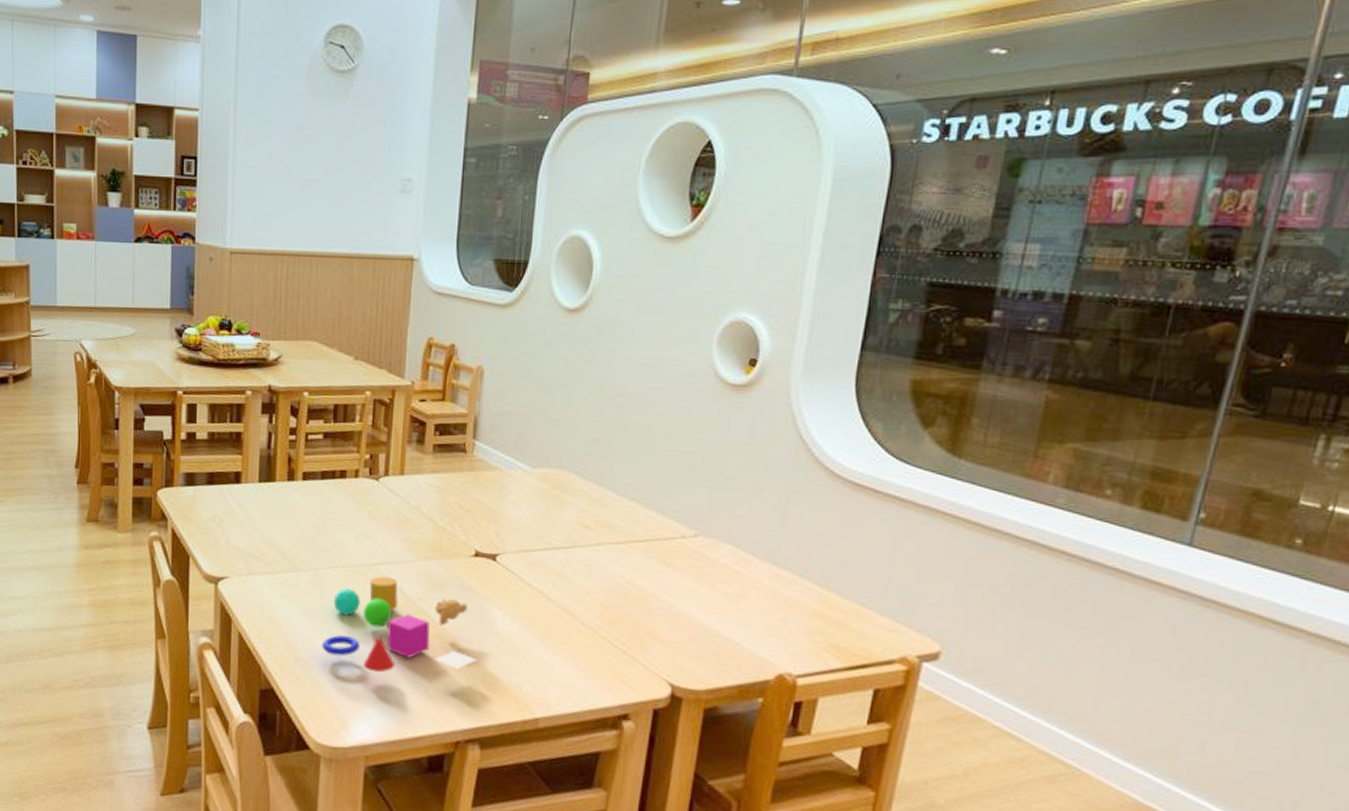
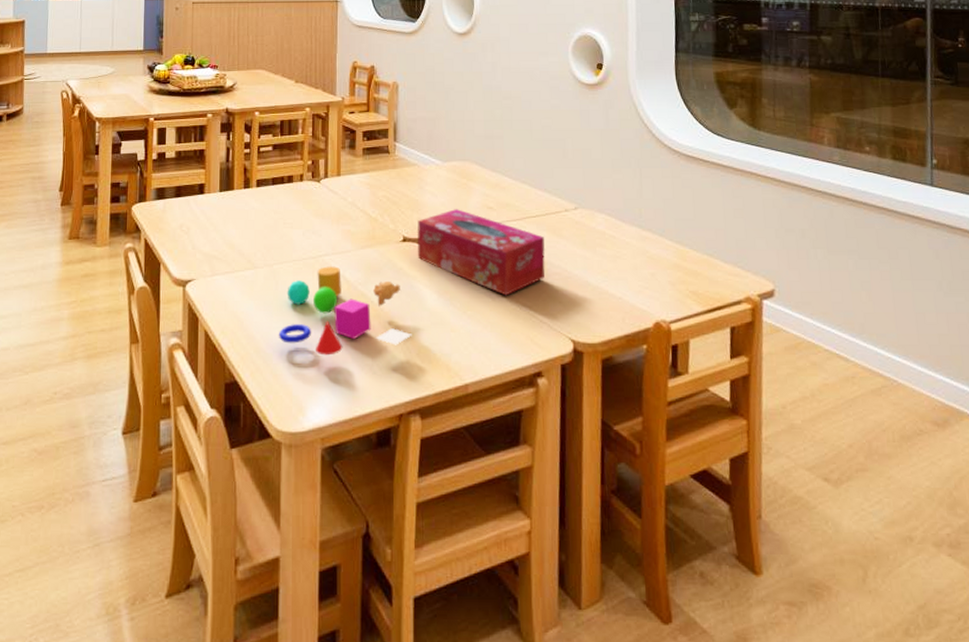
tissue box: none [492,524,651,628] -> present [417,209,545,296]

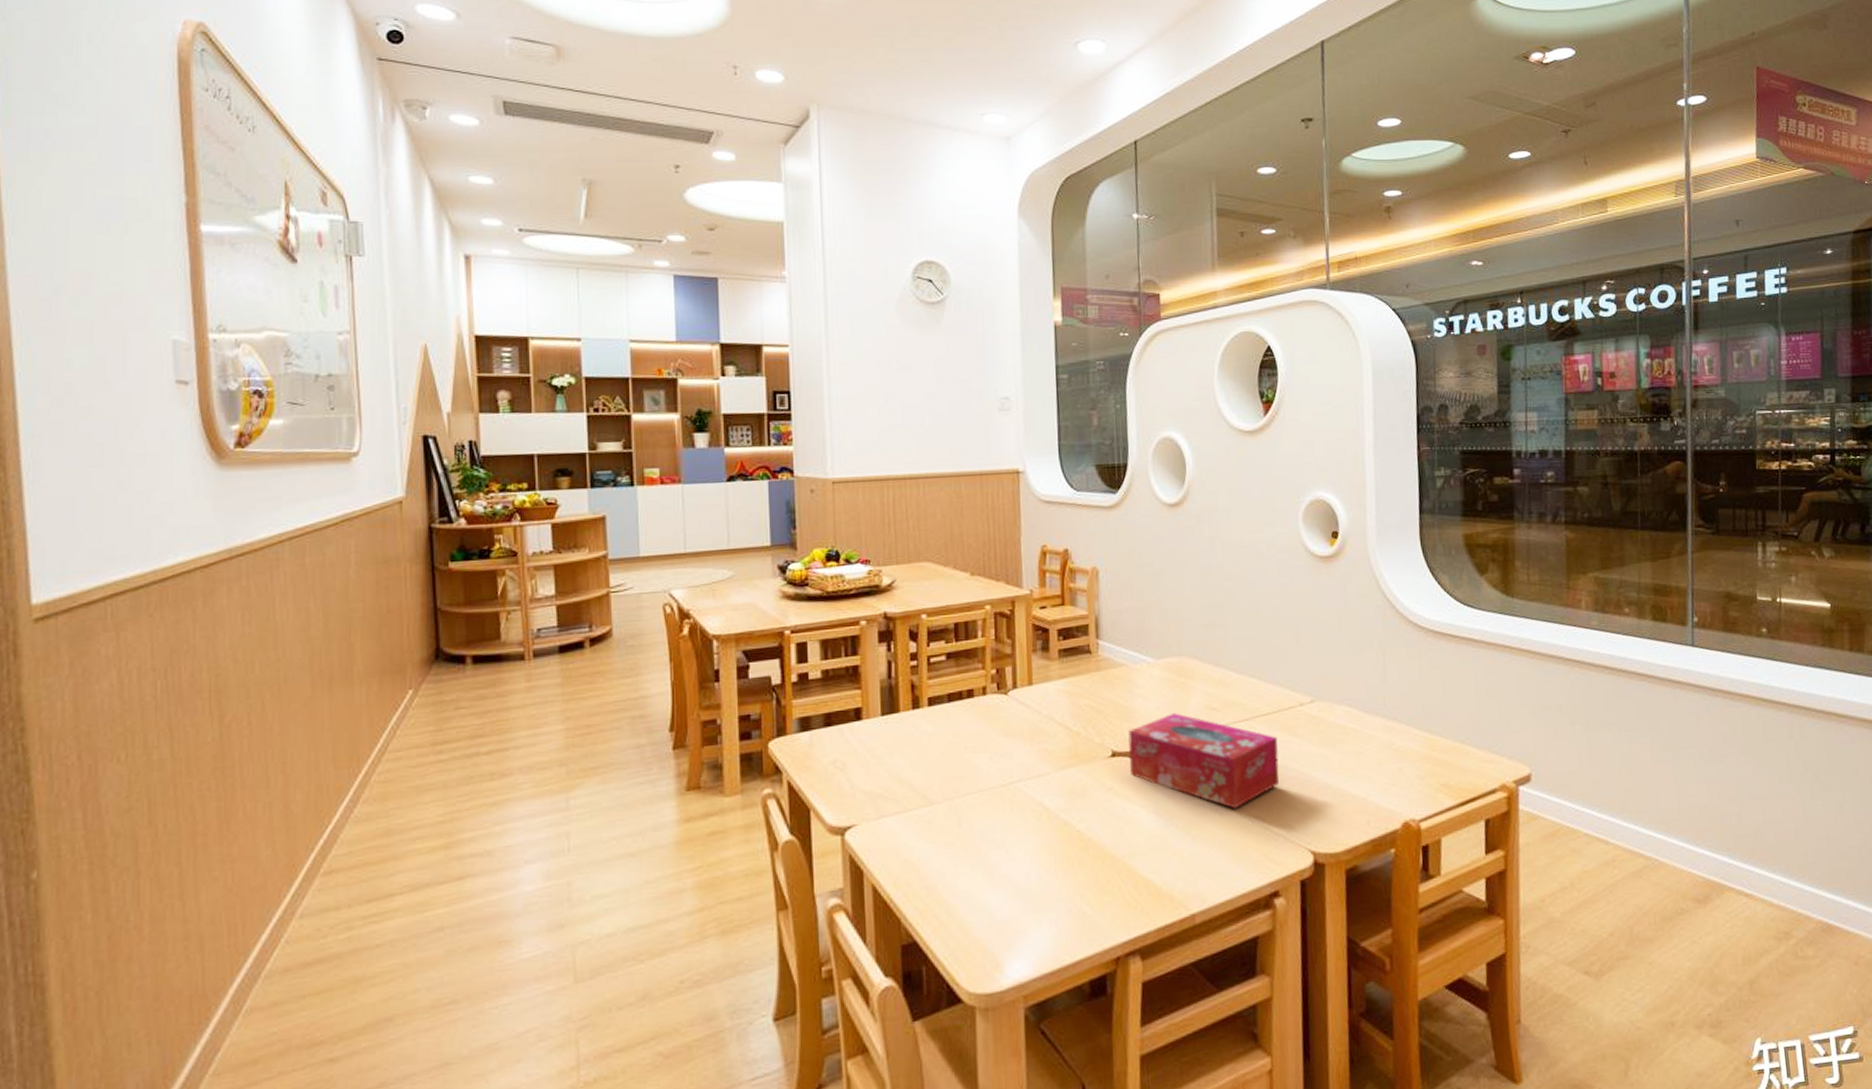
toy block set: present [278,266,412,356] -> none [964,793,1127,900]

